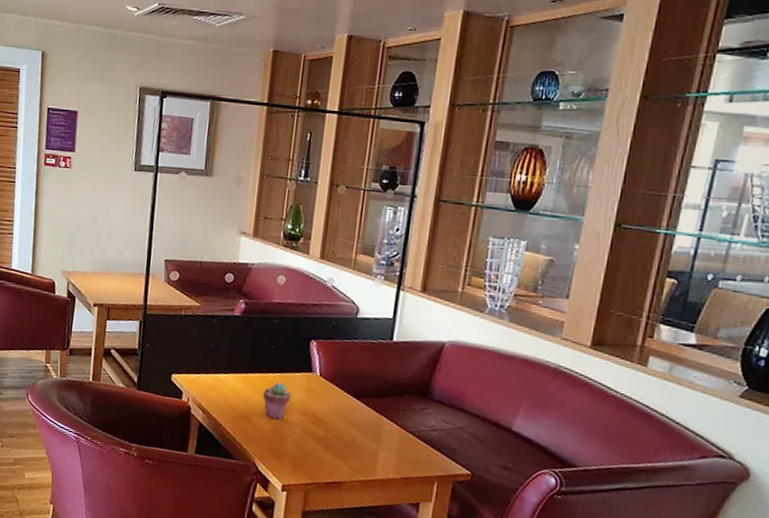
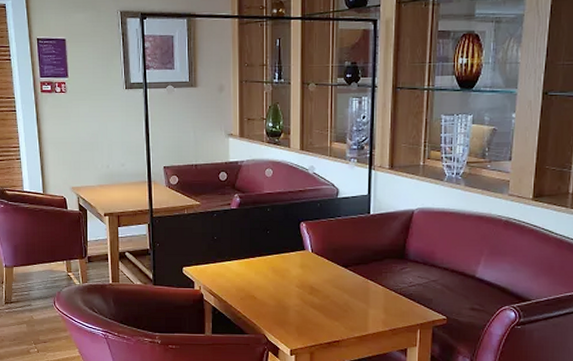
potted succulent: present [262,382,291,420] -> none [264,262,288,295]

